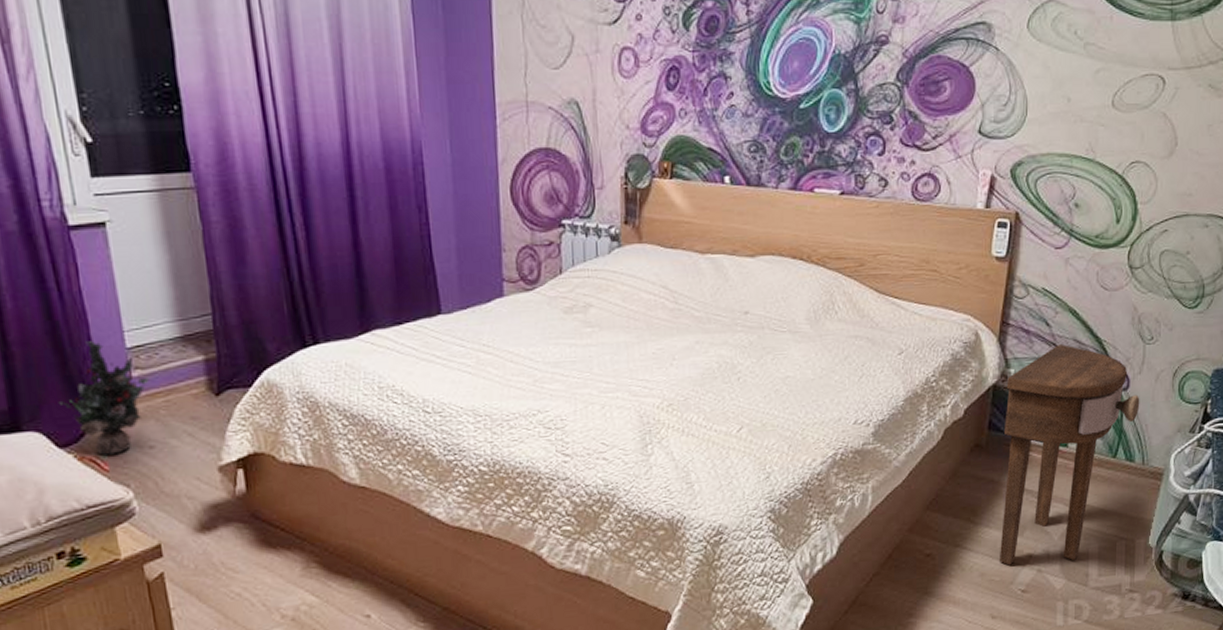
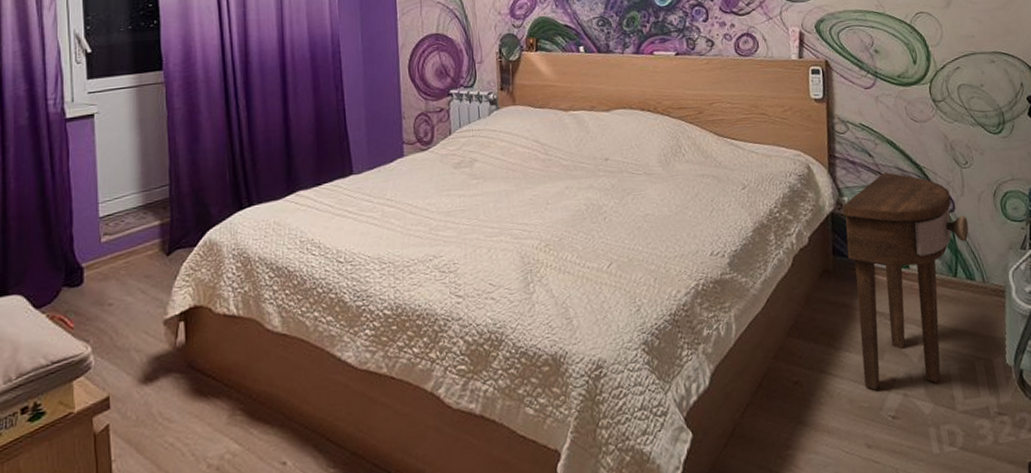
decorative plant: present [58,341,150,455] -> none [40,213,115,314]

